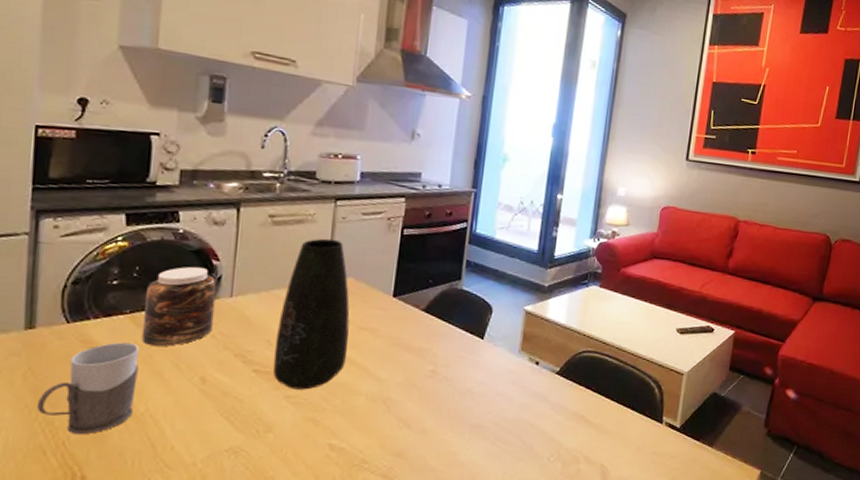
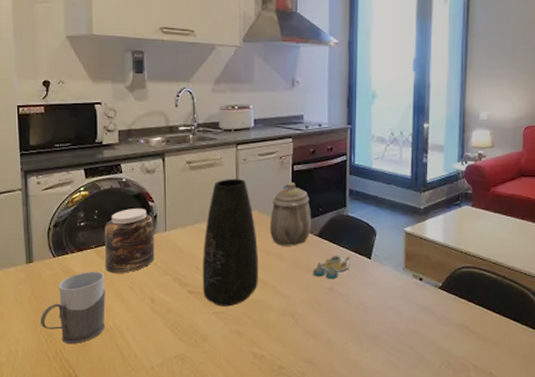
teapot: none [367,247,420,321] -> present [270,181,312,246]
salt and pepper shaker set: none [413,334,460,360] -> present [312,256,350,279]

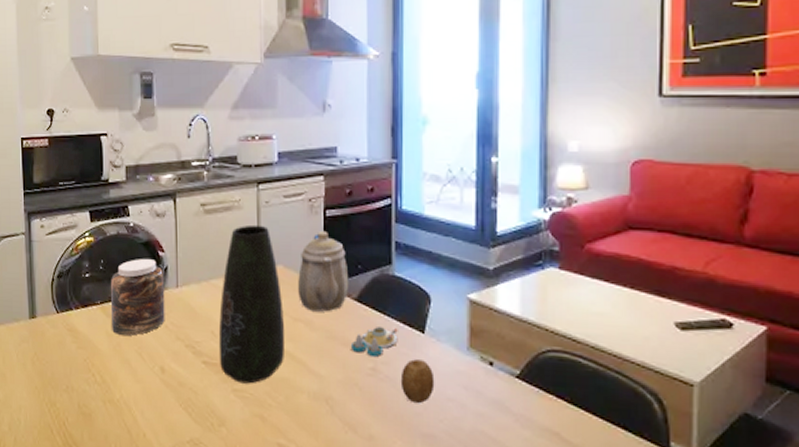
mug: present [41,271,105,345] -> none [44,331,112,417]
fruit: none [351,279,378,313] -> present [400,359,435,404]

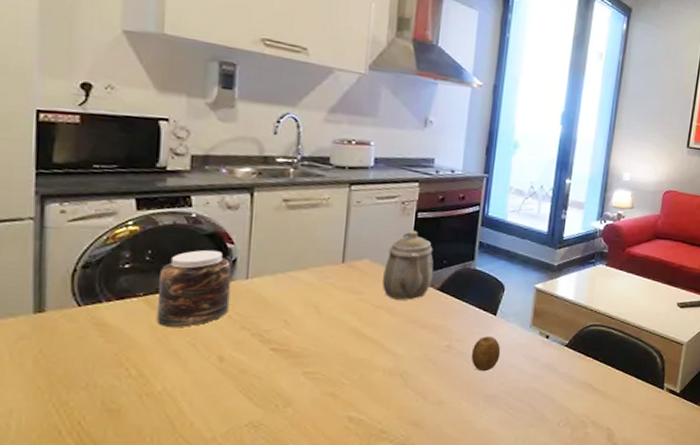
vase: present [218,224,284,384] -> none [290,222,366,366]
salt and pepper shaker set: present [350,327,398,356] -> none [428,311,474,336]

